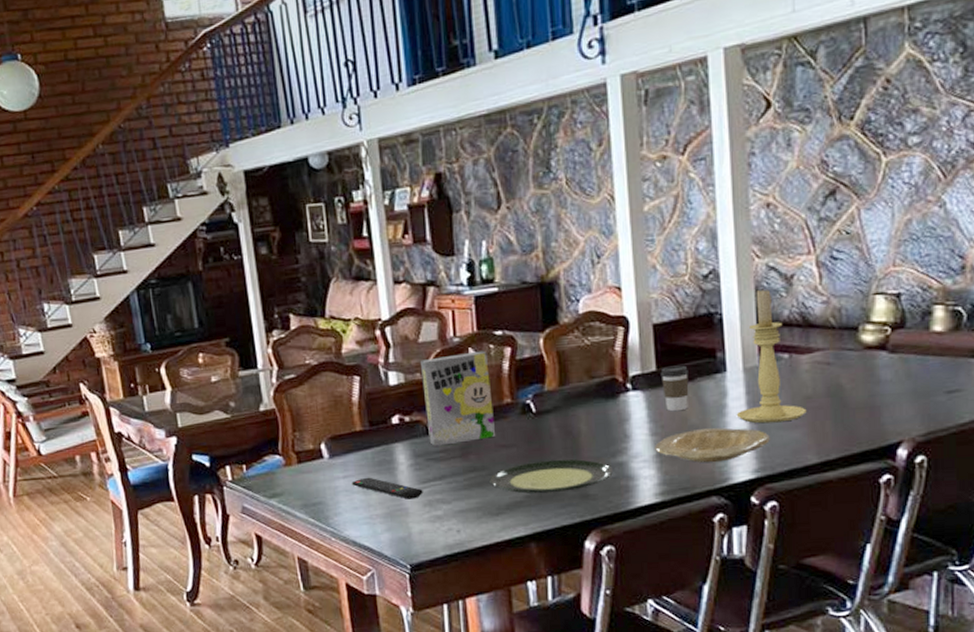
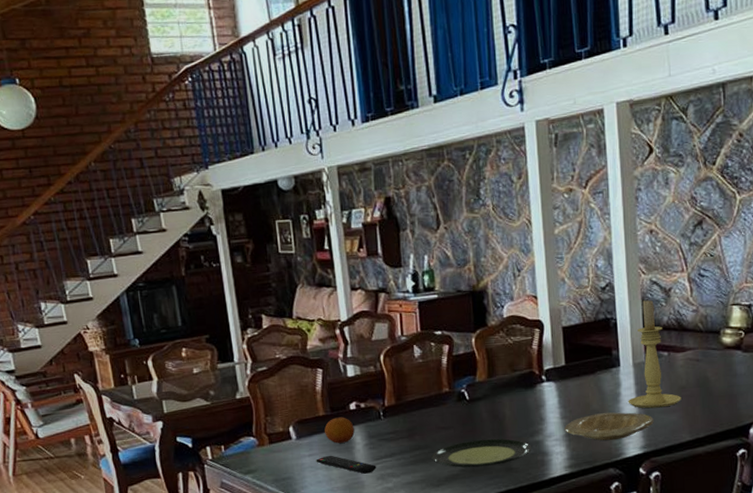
fruit: none [362,432,397,463] -> present [324,417,355,443]
cereal box: present [421,350,496,446] -> none [374,348,437,428]
coffee cup: present [660,365,689,412] -> none [568,361,591,399]

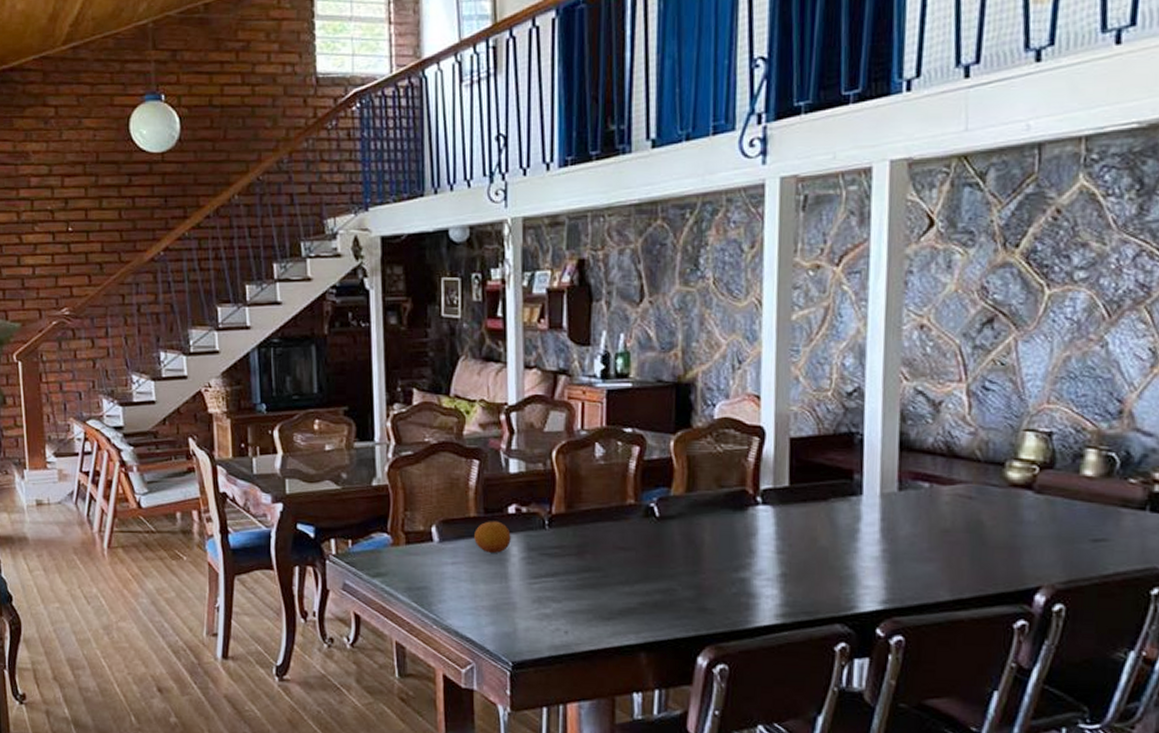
remote control: present [316,455,377,474] -> none [460,566,534,594]
plate: present [431,438,531,468] -> none [604,567,734,603]
plate: present [564,412,654,441] -> none [780,551,902,589]
candle holder: present [628,298,682,409] -> none [868,411,943,554]

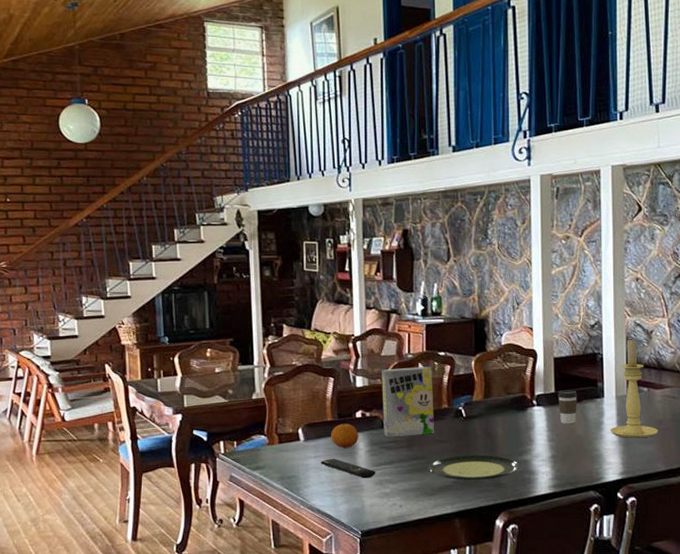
remote control: none [460,566,534,594] -> present [320,458,376,478]
cereal box: none [544,447,616,541] -> present [382,366,435,437]
plate: none [604,567,734,603] -> present [427,454,519,481]
coffee cup: none [793,483,823,531] -> present [557,390,577,424]
candle holder: none [868,411,943,554] -> present [609,338,658,438]

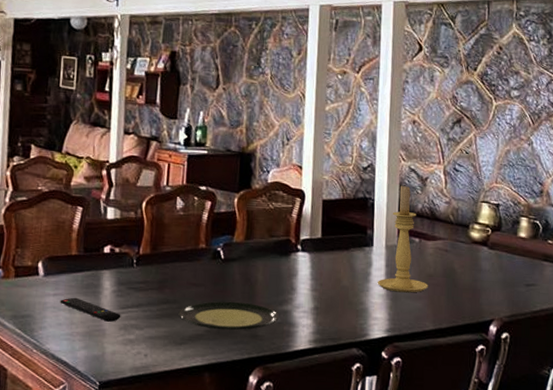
fruit: present [331,423,358,448] -> none [74,259,105,286]
cereal box: present [382,366,435,437] -> none [133,200,191,278]
coffee cup: present [557,390,577,424] -> none [324,235,345,274]

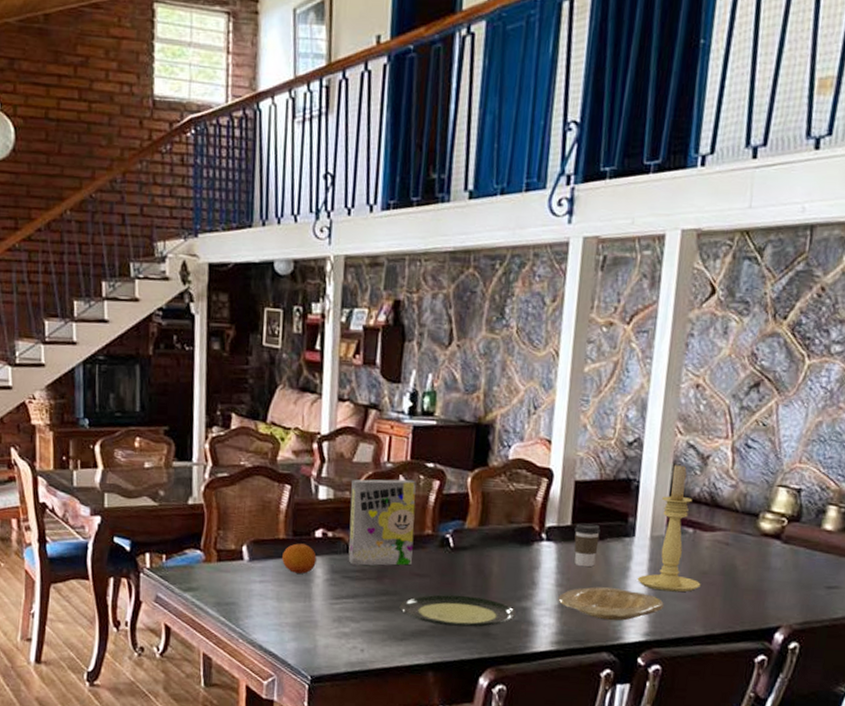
remote control: present [60,297,121,322] -> none [267,585,335,613]
fruit: none [74,259,105,286] -> present [282,543,317,574]
cereal box: none [133,200,191,278] -> present [348,479,416,566]
plate: none [313,290,400,320] -> present [558,586,664,621]
coffee cup: none [324,235,345,274] -> present [574,523,600,568]

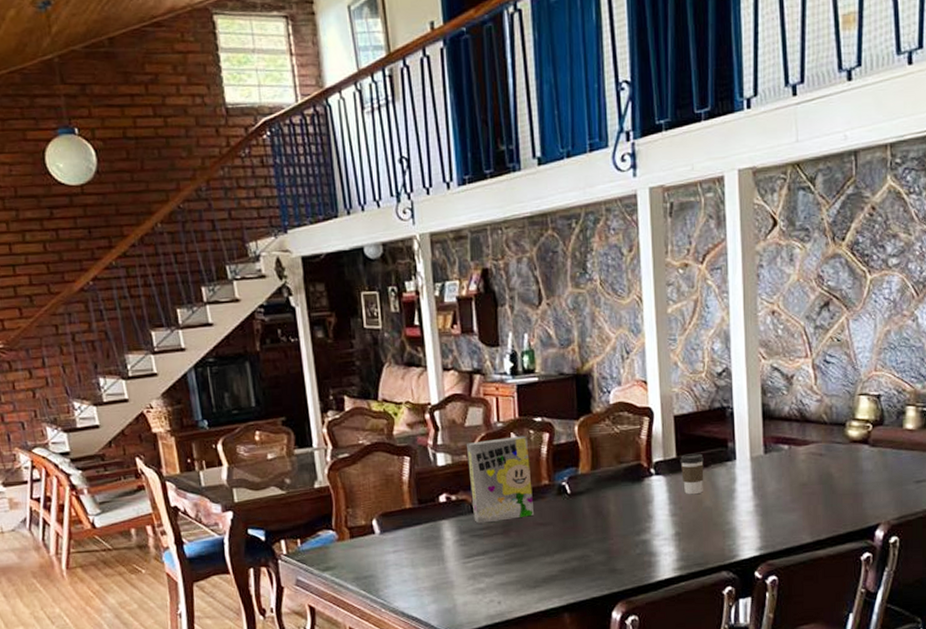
fruit: present [282,543,317,574] -> none [411,510,444,539]
plate: present [399,594,516,628] -> none [528,536,637,569]
plate: present [558,586,664,621] -> none [674,509,771,542]
candle holder: present [637,463,701,592] -> none [743,385,802,507]

